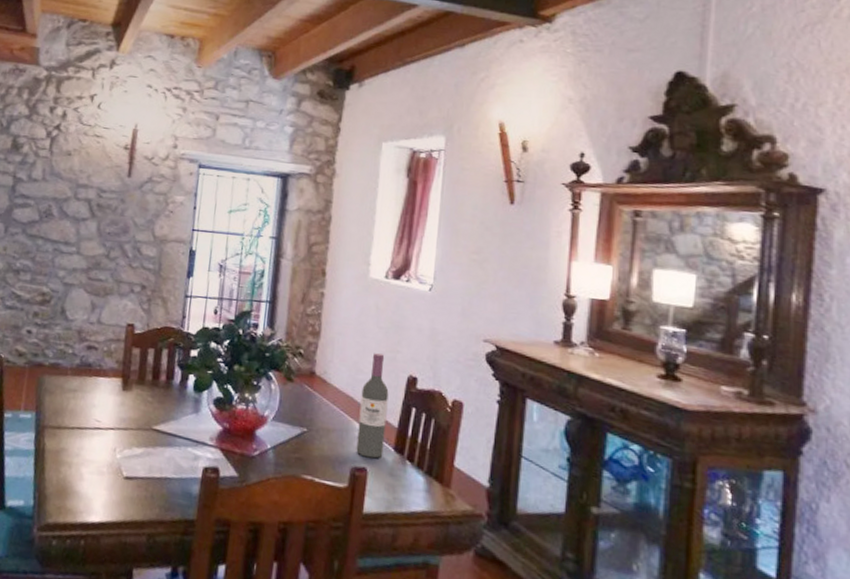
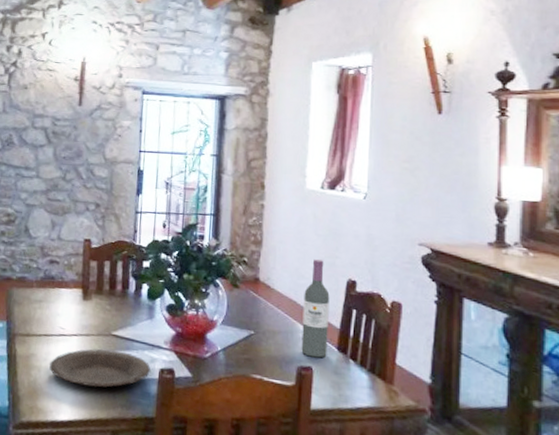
plate: none [81,444,194,488] -> present [49,349,151,388]

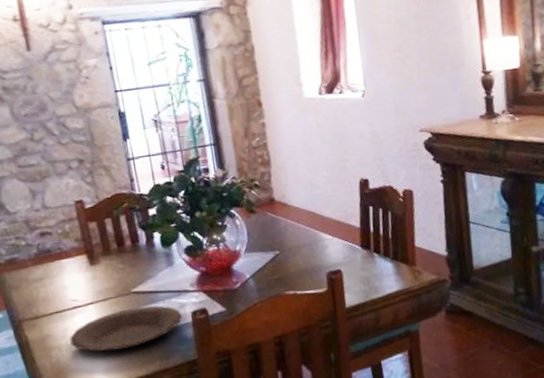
wine bottle: present [301,259,330,358] -> none [320,166,353,261]

